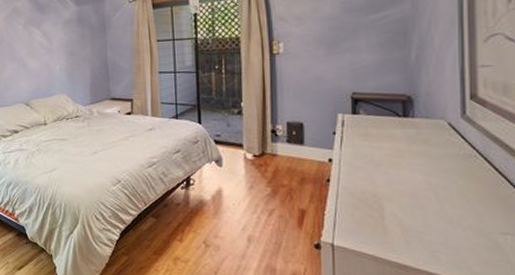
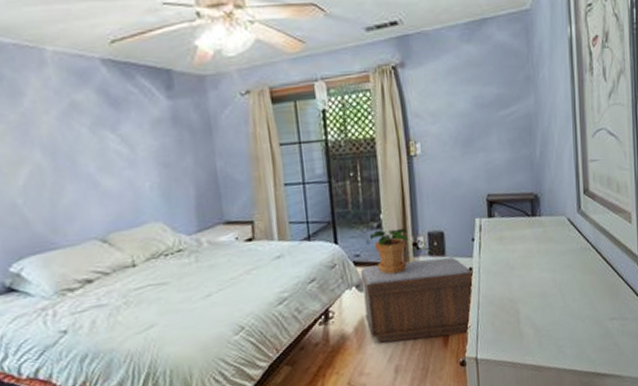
bench: none [220,145,333,219] -> present [360,257,474,343]
potted plant: none [230,115,268,156] -> present [369,228,409,275]

